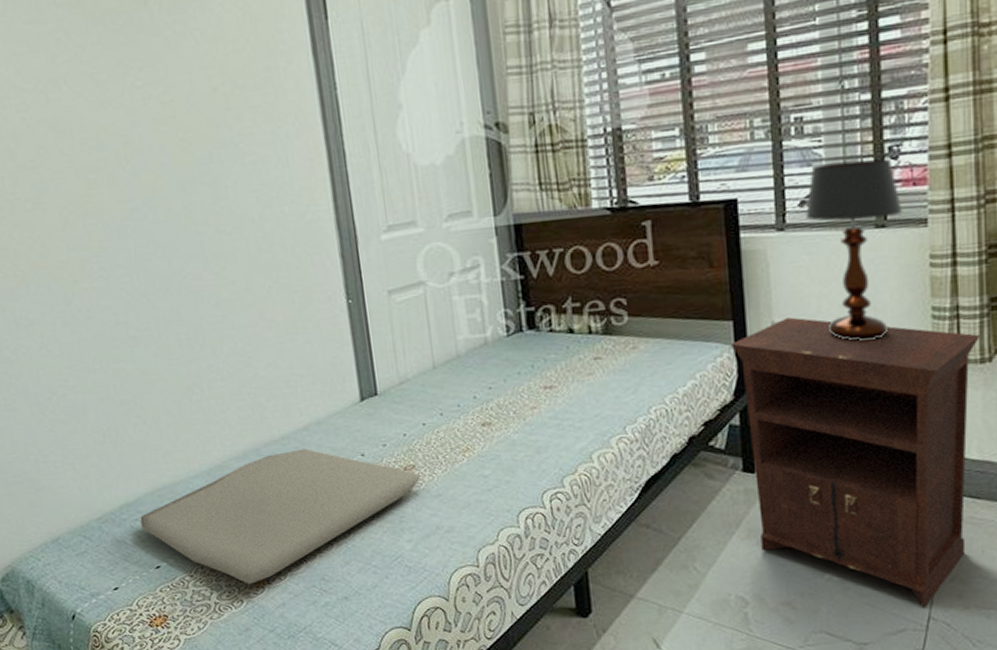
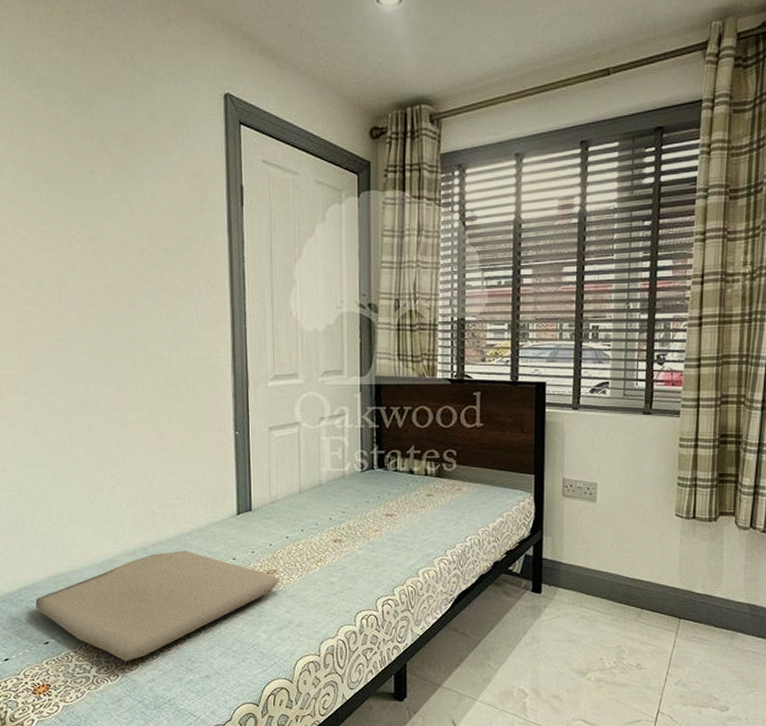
nightstand: present [731,317,981,609] -> none [532,476,711,705]
table lamp: present [805,158,903,341] -> none [594,362,664,498]

